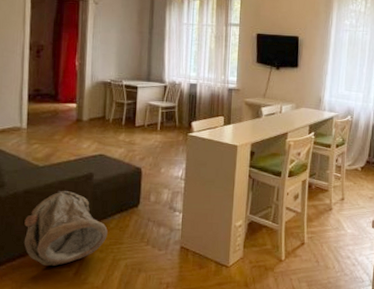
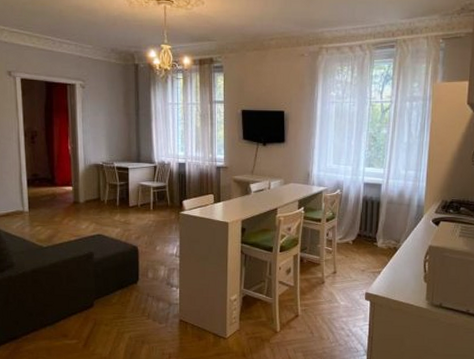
bag: present [23,190,108,267] -> none [34,269,111,339]

